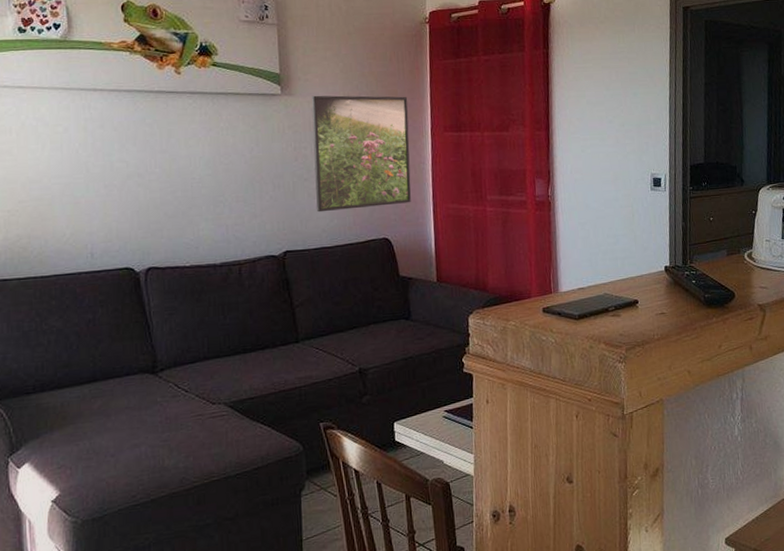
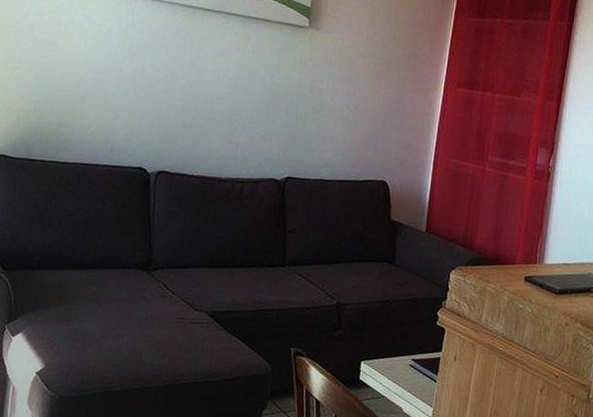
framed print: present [311,95,411,213] -> none [323,32,428,151]

